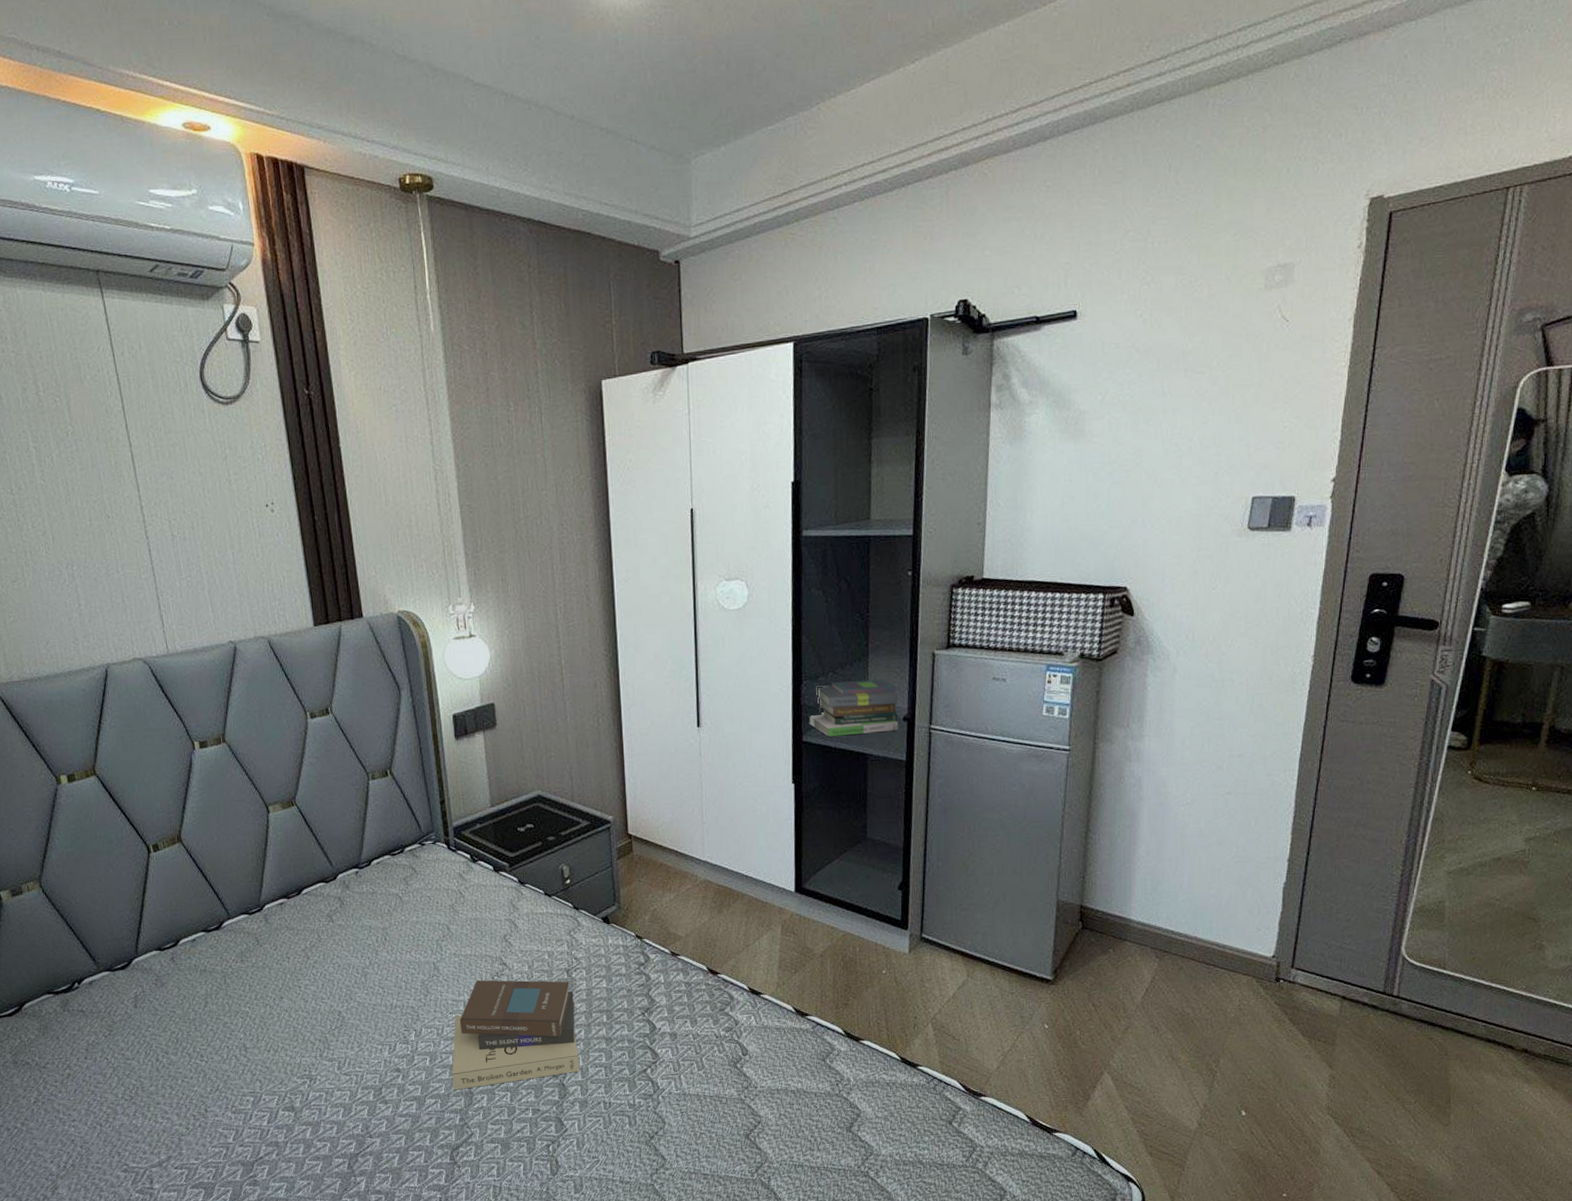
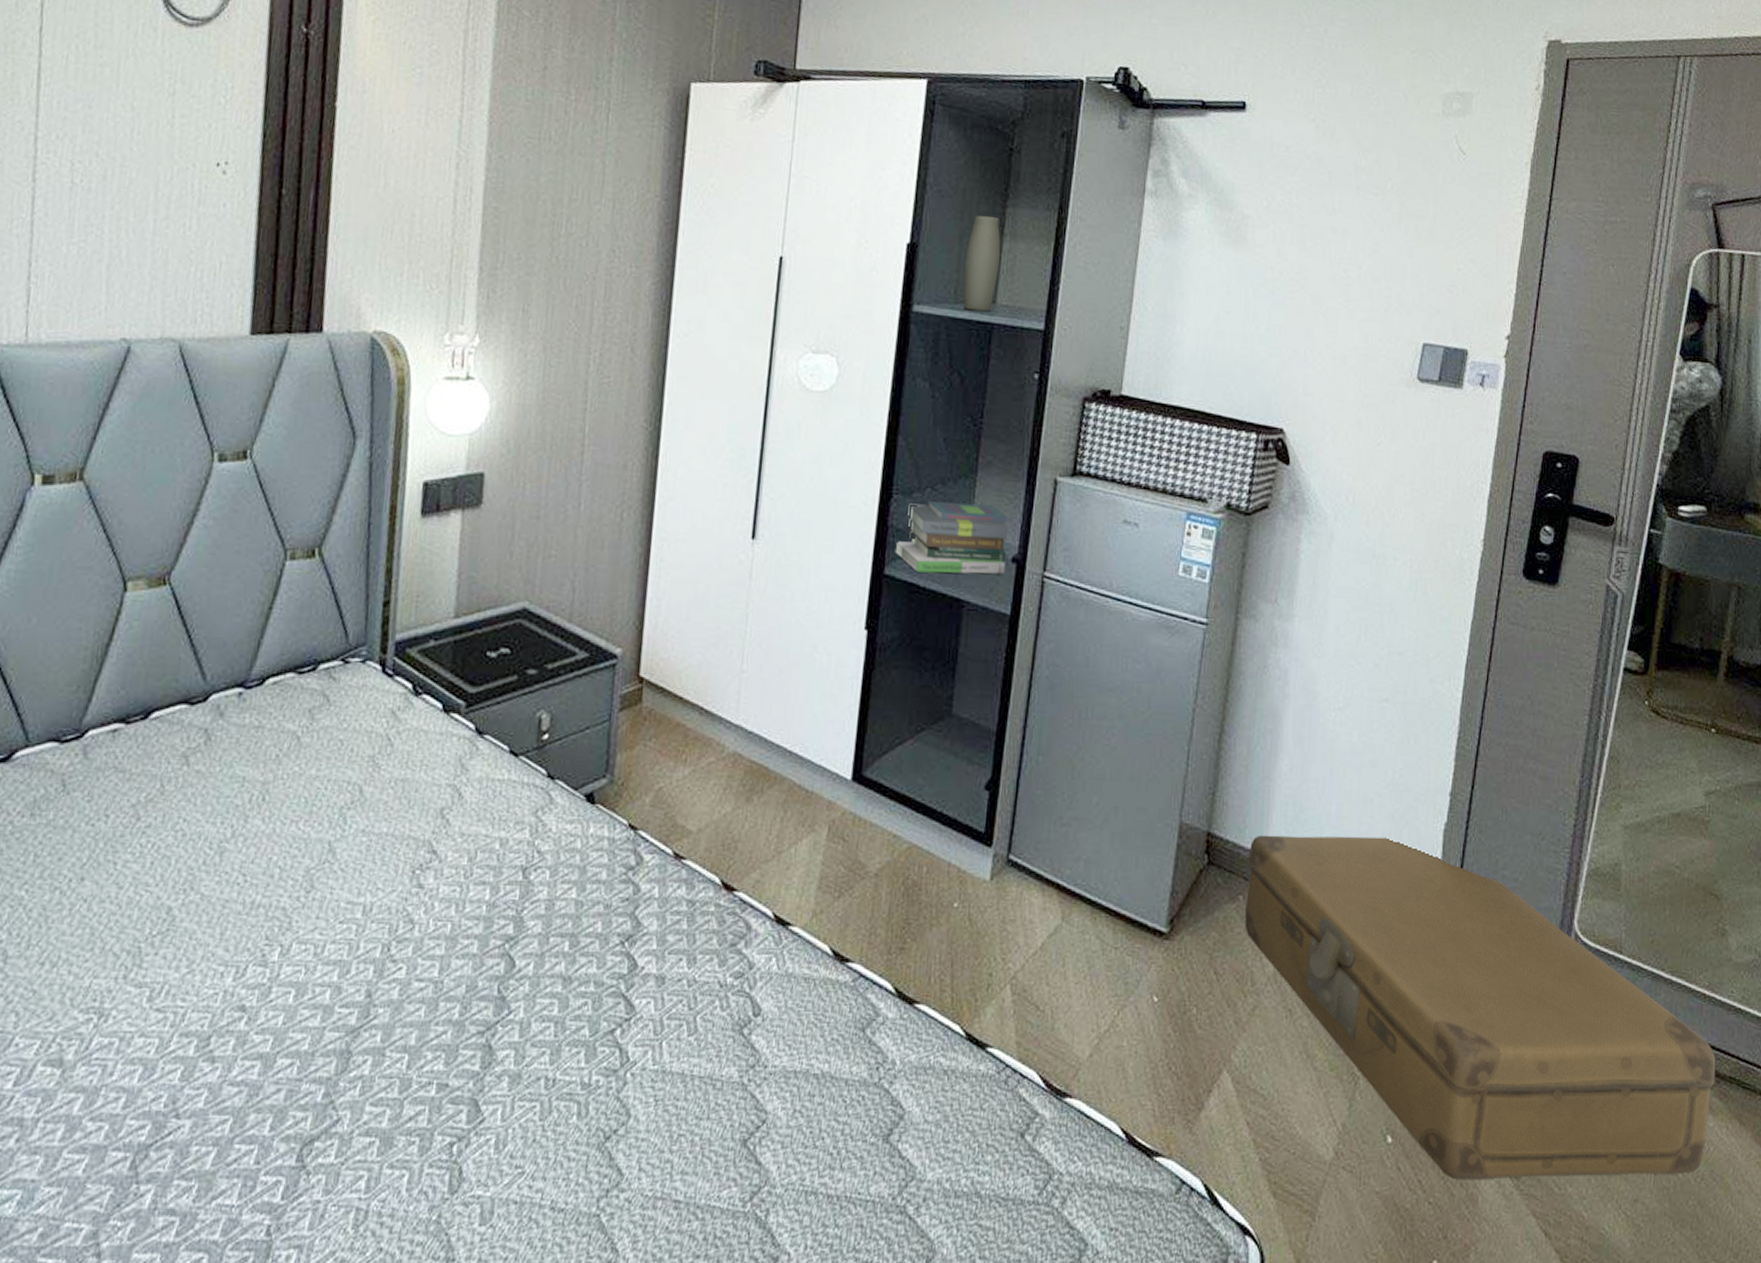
books: present [451,980,581,1091] -> none [322,874,528,1047]
vase: none [841,448,870,529] -> present [963,215,1001,312]
suitcase: none [1115,897,1531,1138] -> present [1245,835,1716,1180]

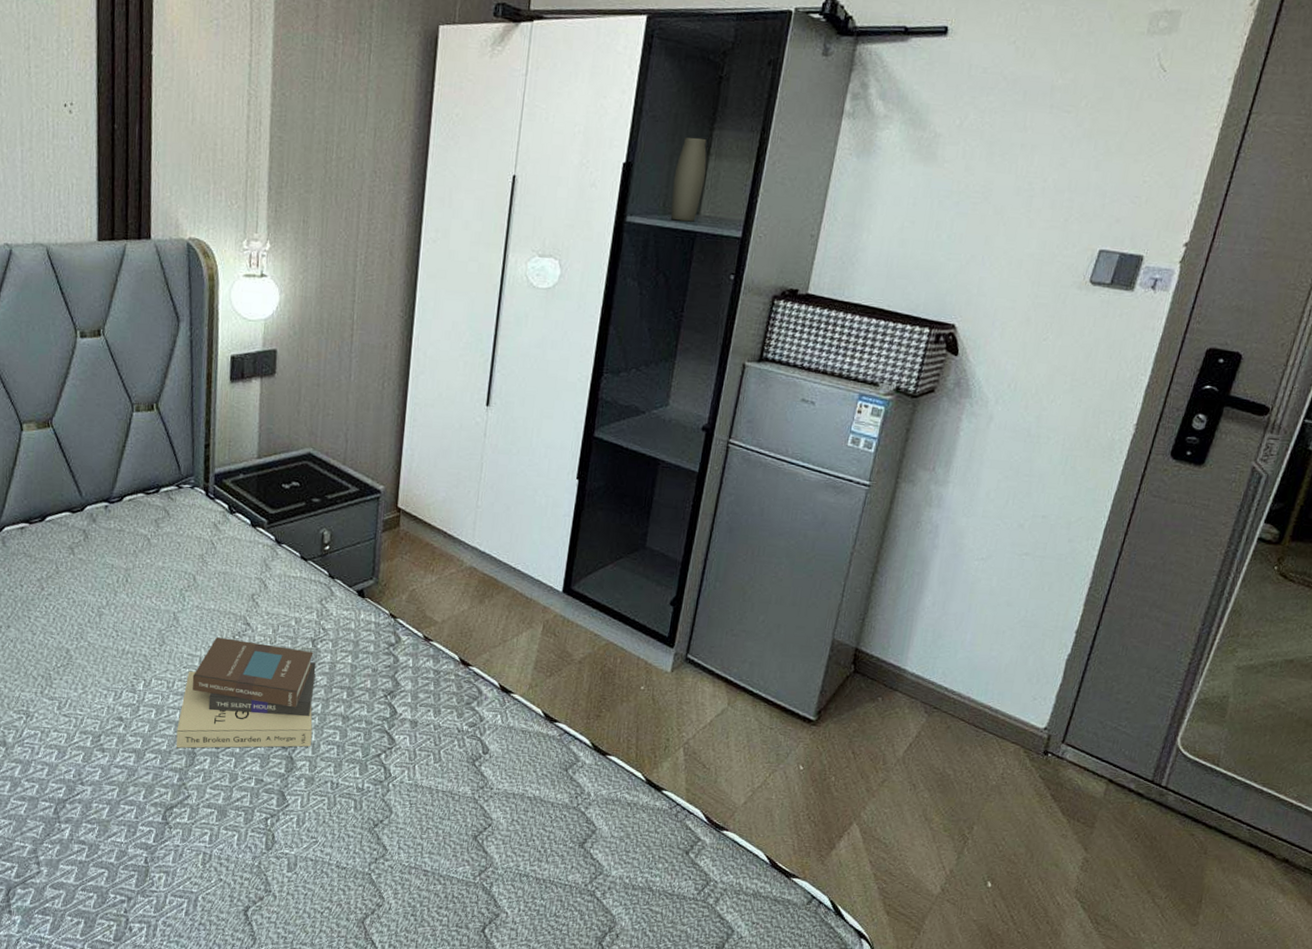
books: none [322,874,528,1047] -> present [176,637,316,749]
books: present [895,501,1008,575] -> none [603,380,701,440]
suitcase: present [1245,835,1716,1180] -> none [881,653,1294,935]

